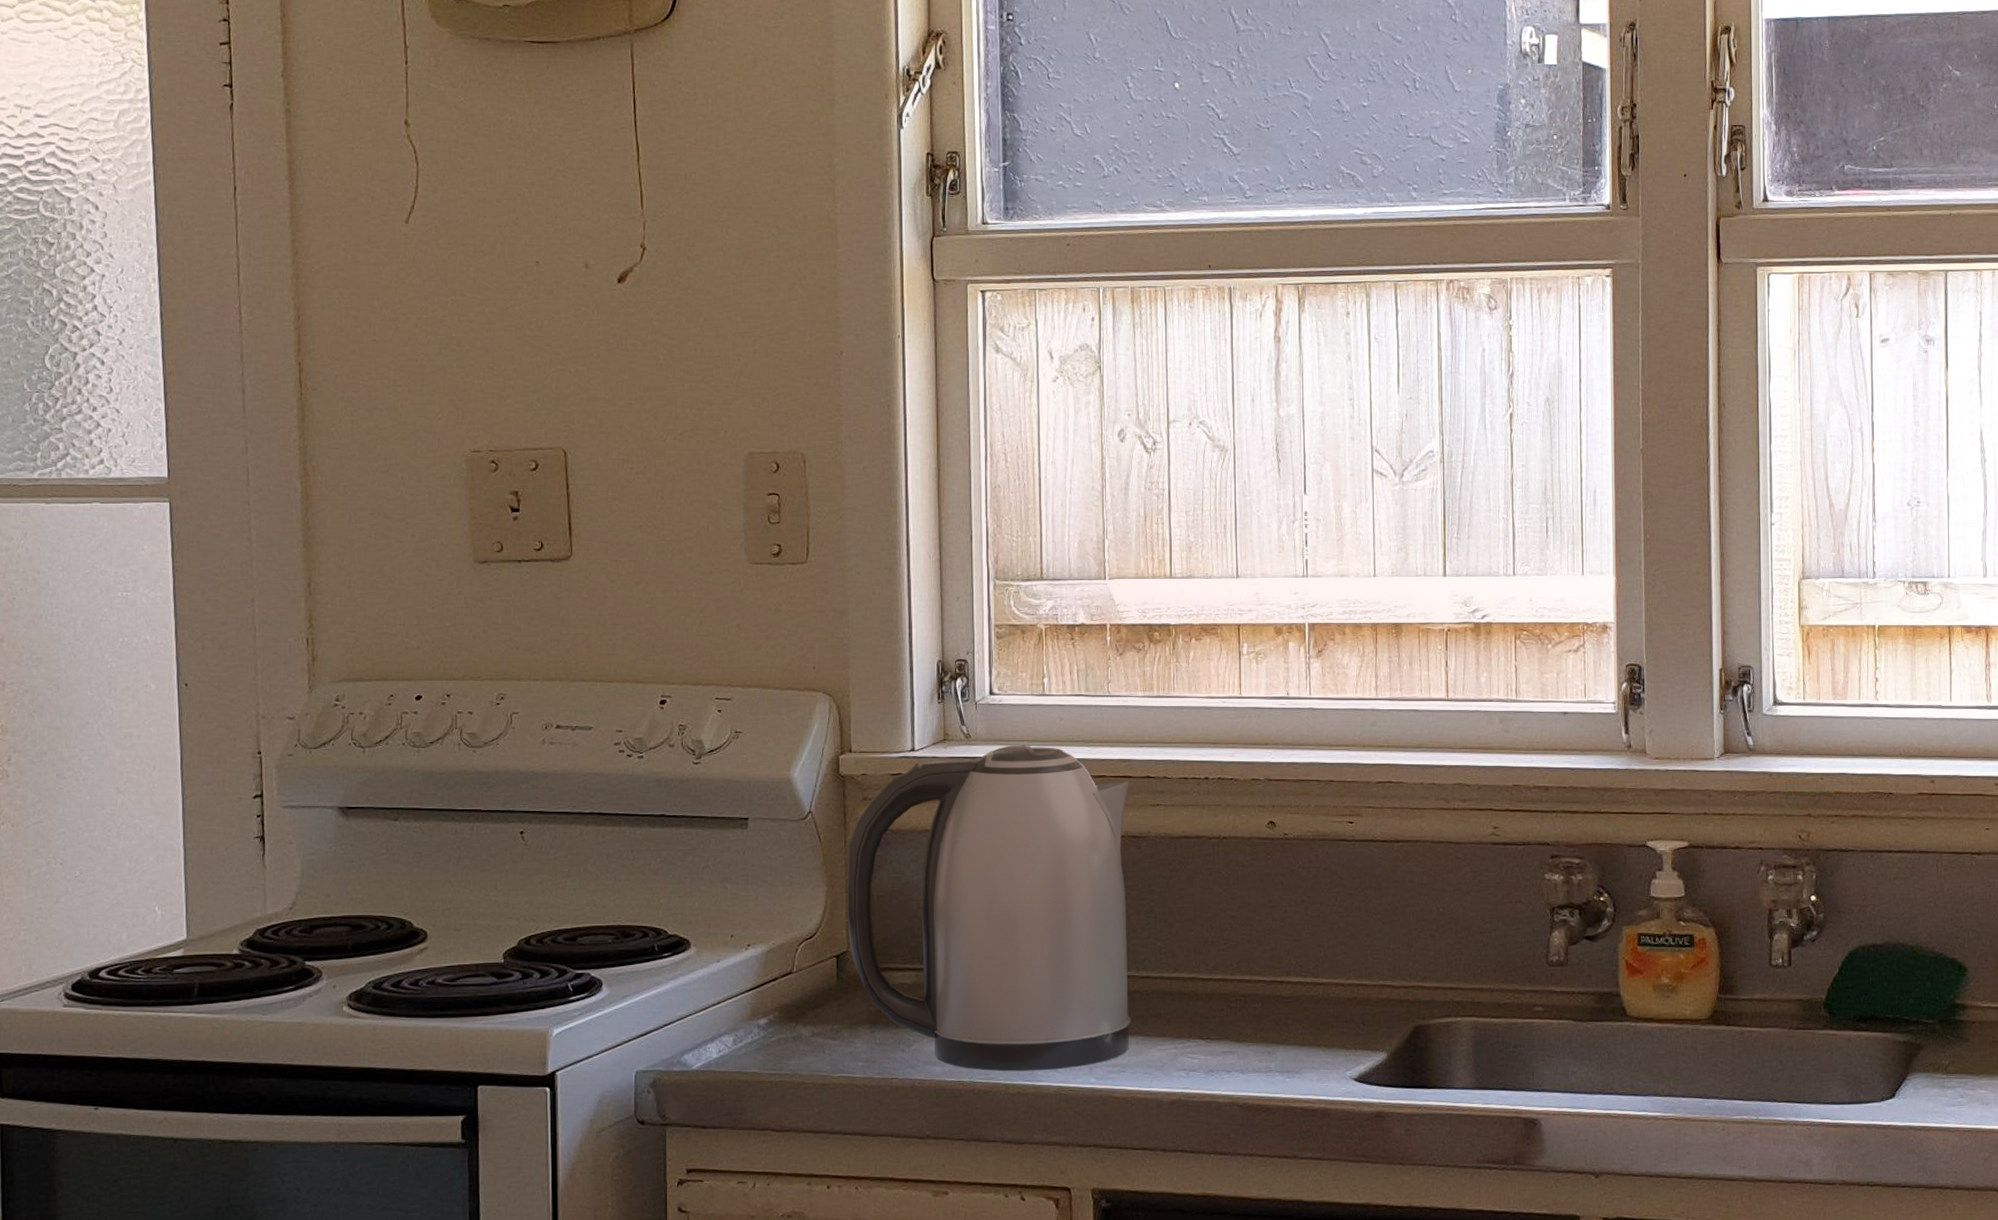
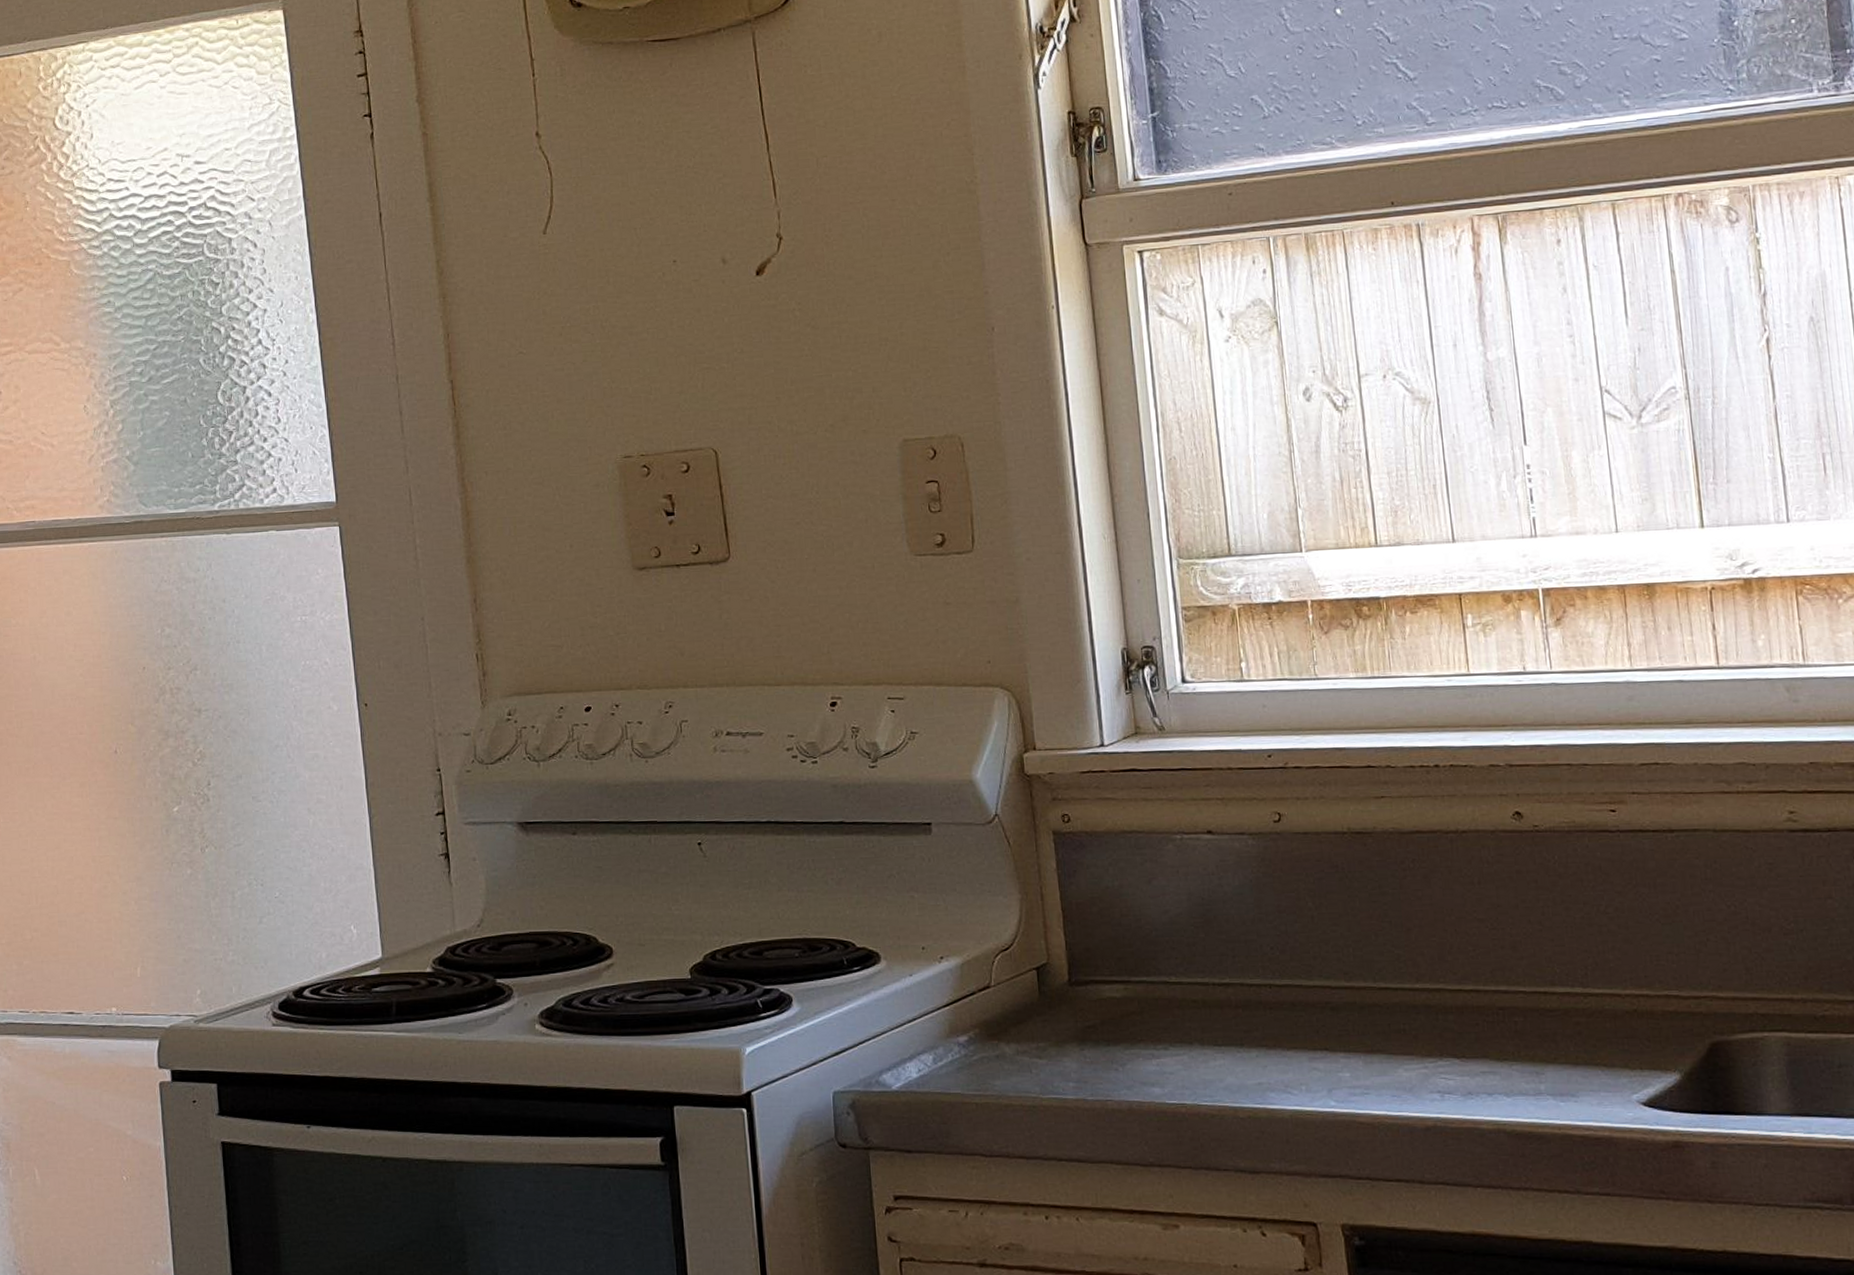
kettle: present [846,744,1131,1072] -> none [1039,734,1372,1094]

